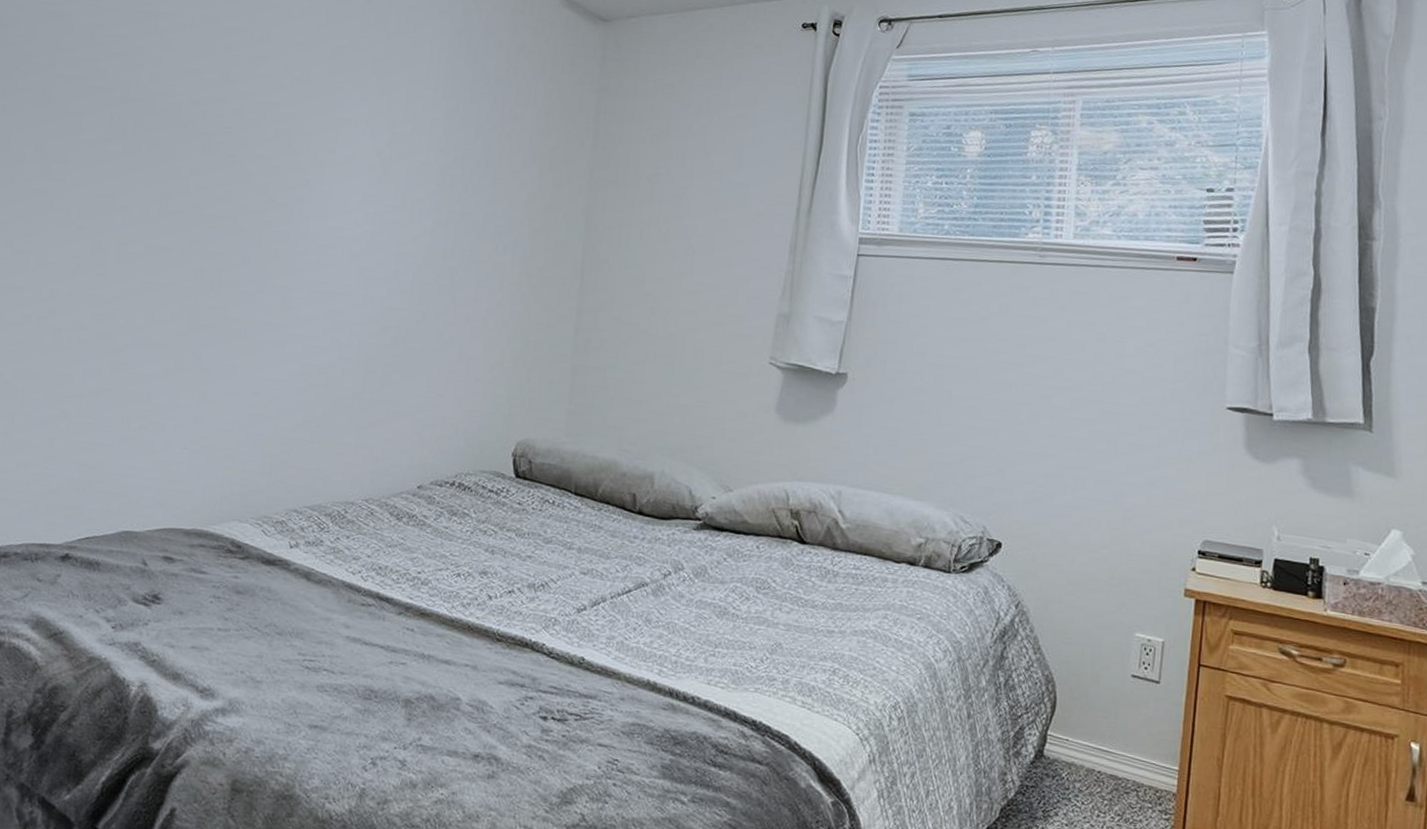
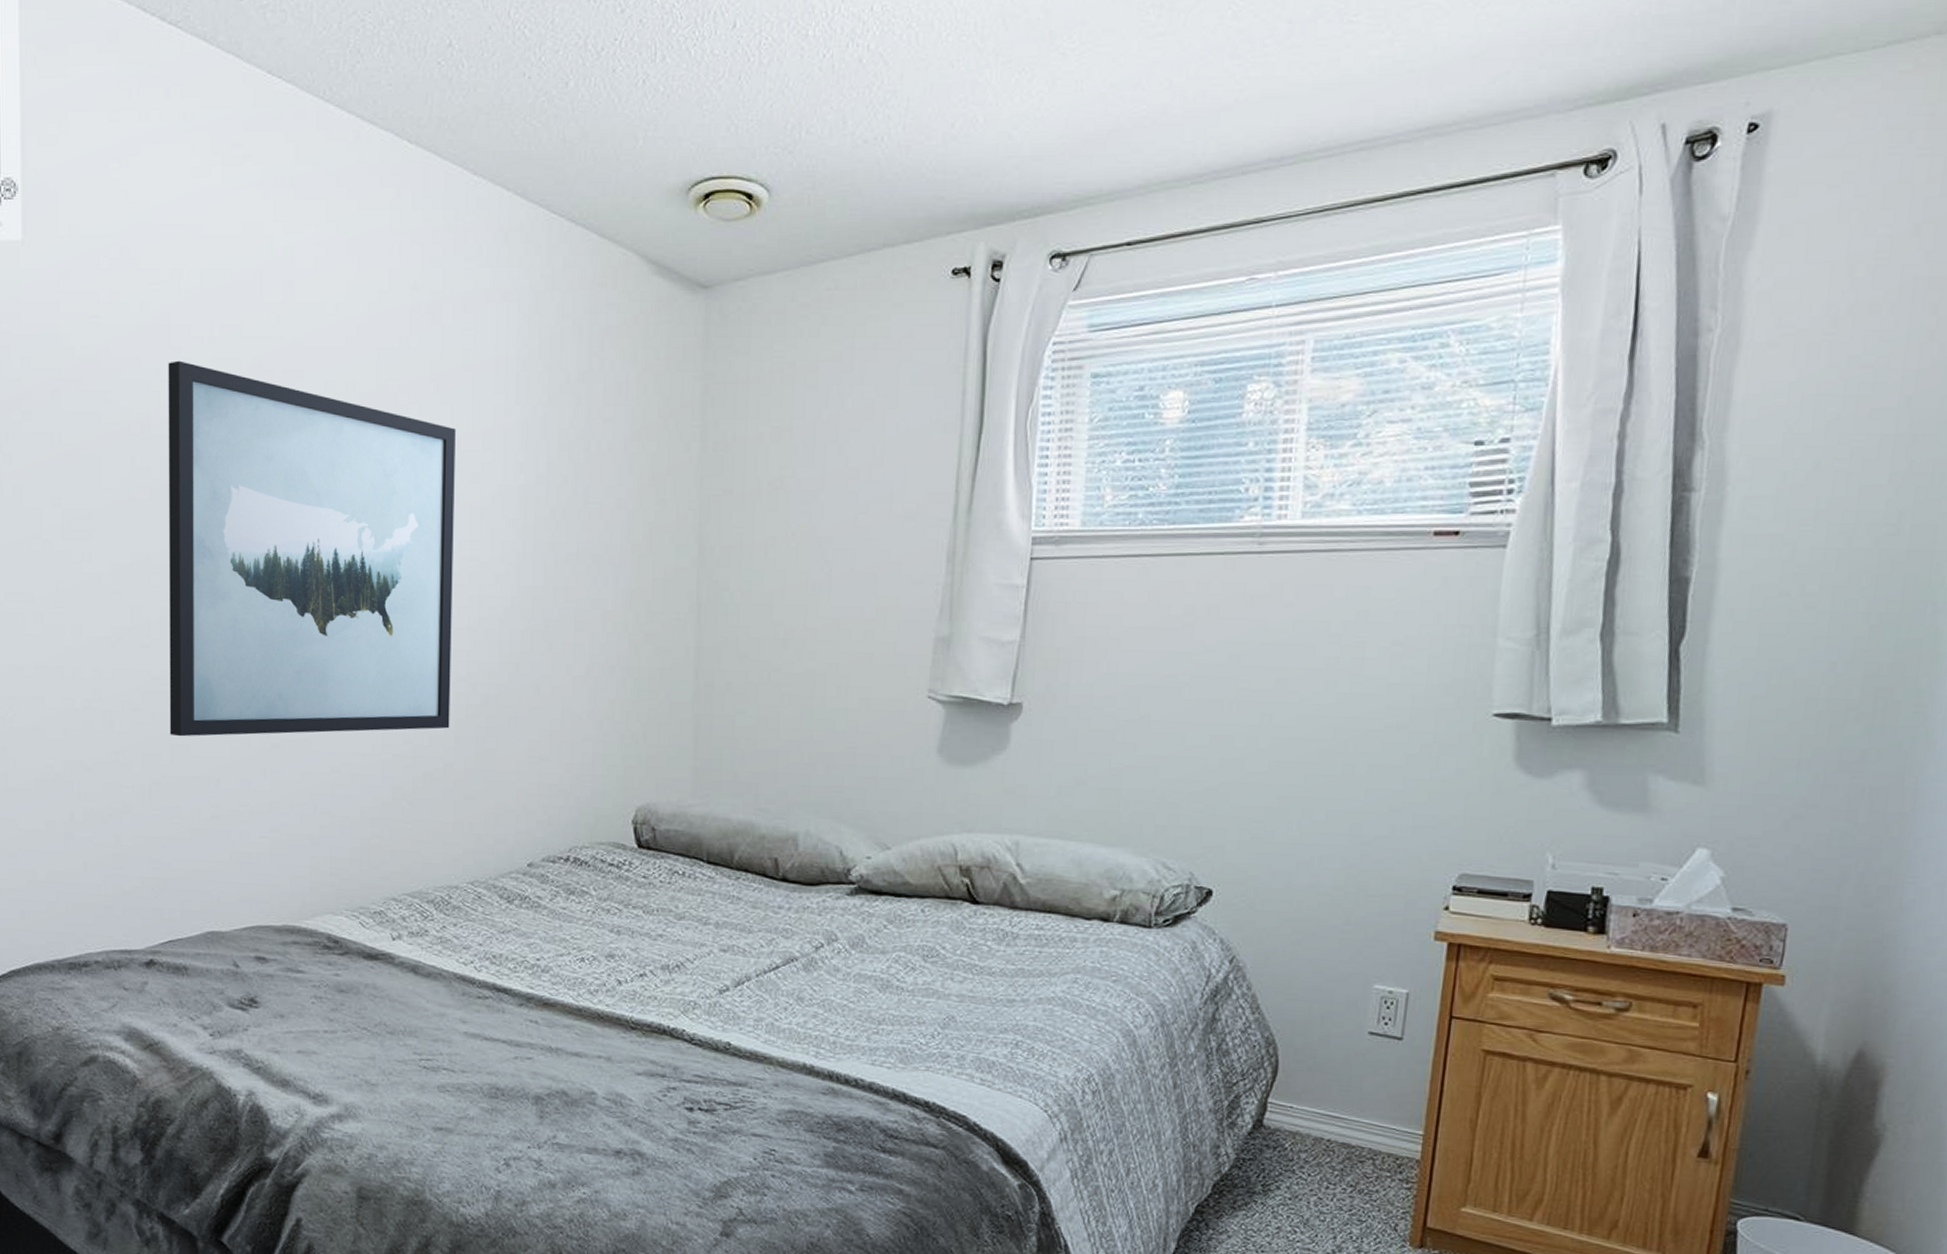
wall art: none [112,41,390,363] -> present [168,360,456,737]

